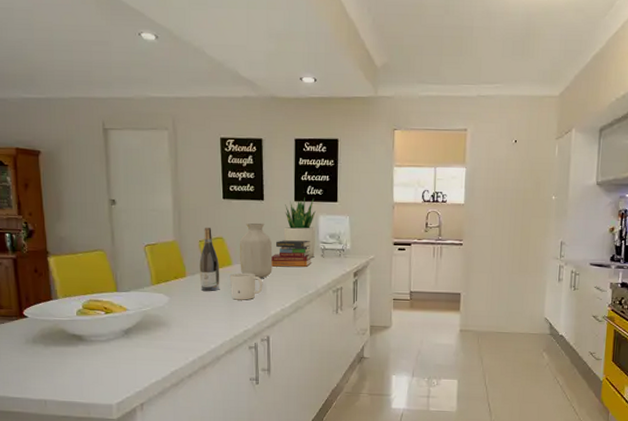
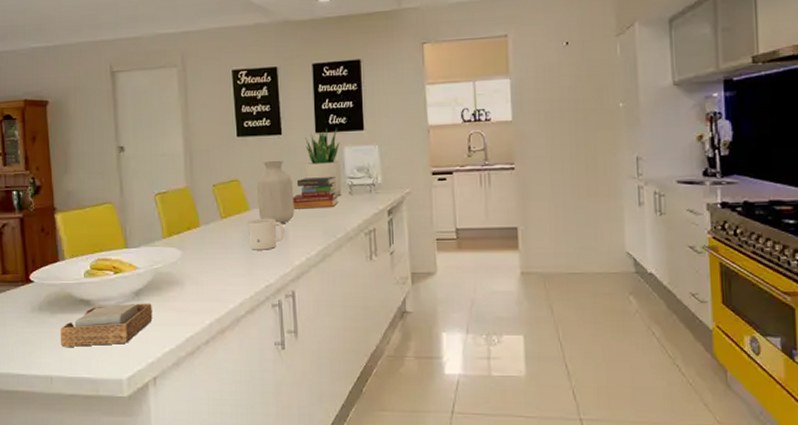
napkin holder: none [53,340,141,376] -> present [60,303,153,348]
wine bottle: present [199,227,220,291] -> none [214,169,237,242]

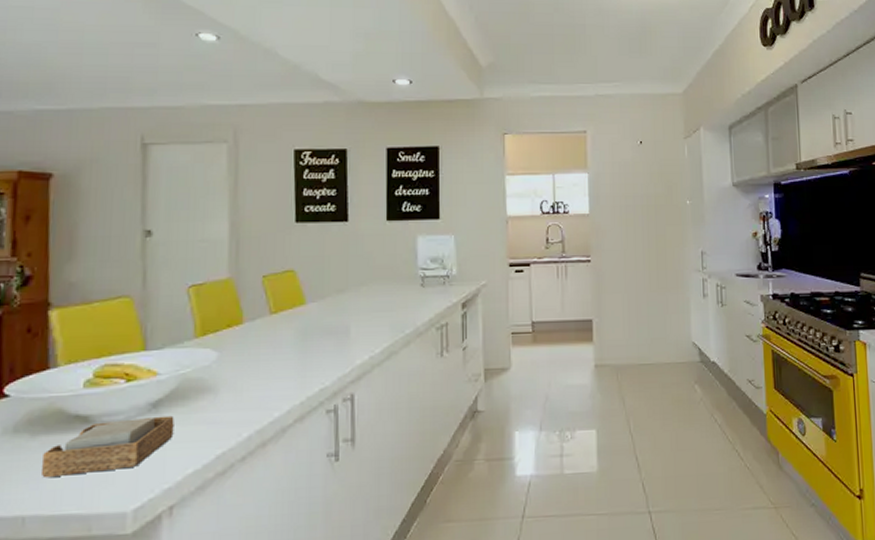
mug: present [247,218,285,250] -> none [302,312,346,349]
vase: present [257,160,295,224] -> none [316,249,359,320]
books: present [293,177,338,209] -> none [357,268,408,303]
planter: present [305,128,342,197] -> none [373,216,413,290]

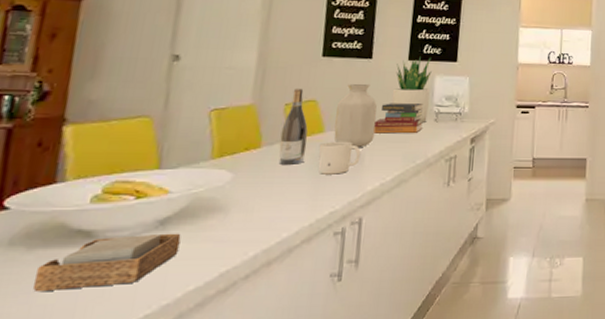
wine bottle: none [261,258,290,340] -> present [278,88,308,164]
mug: none [302,312,346,349] -> present [318,141,361,174]
vase: none [316,249,359,320] -> present [333,83,377,148]
books: none [357,268,408,303] -> present [373,103,423,134]
planter: none [373,216,413,290] -> present [392,57,432,124]

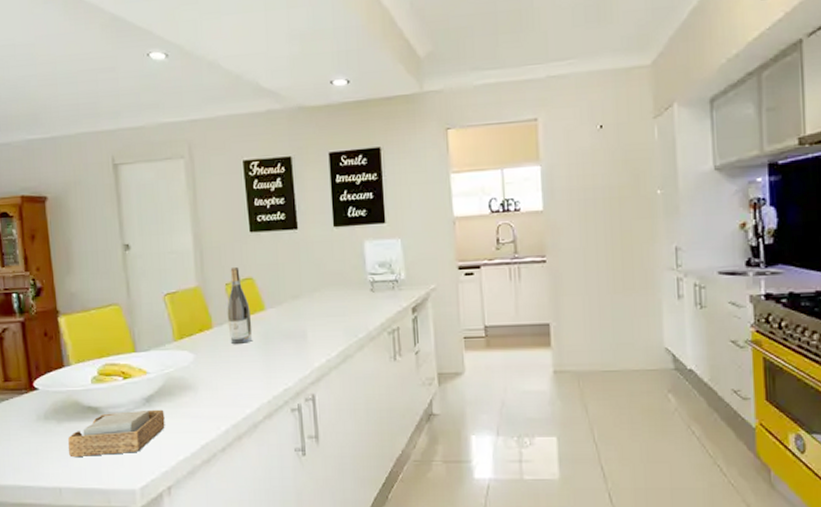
mug: present [318,141,361,174] -> none [263,318,303,352]
vase: present [333,83,377,148] -> none [273,256,313,324]
books: present [373,103,423,134] -> none [311,273,359,308]
planter: present [392,57,432,124] -> none [323,221,363,295]

